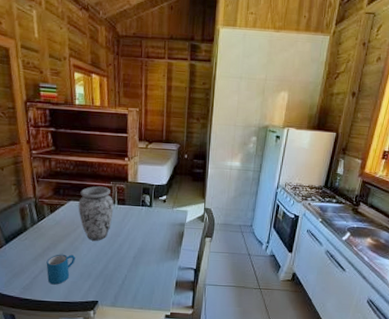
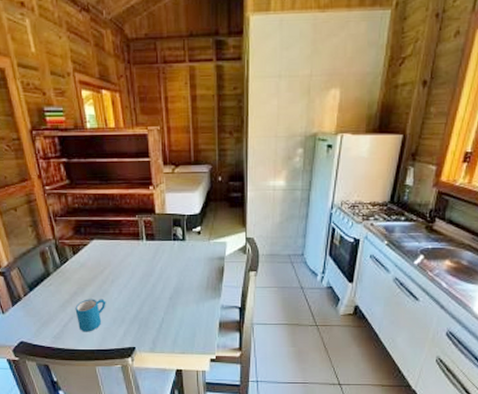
vase: present [78,186,114,241] -> none [102,221,142,282]

